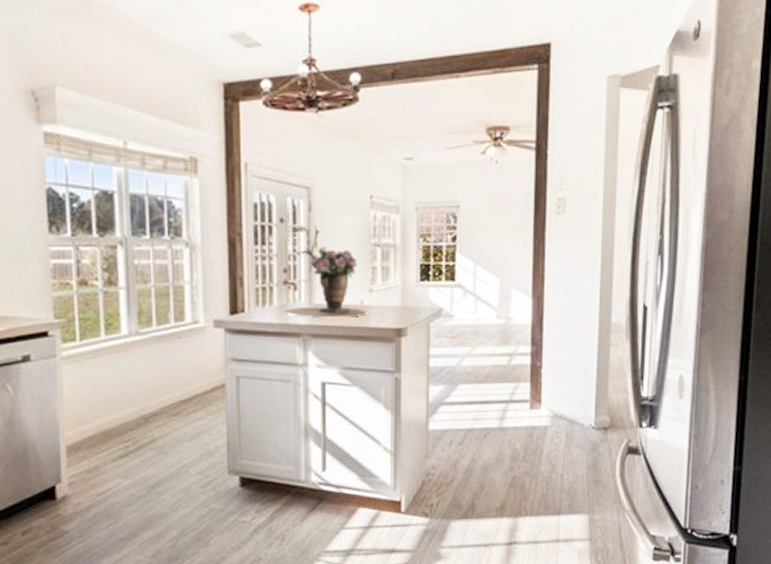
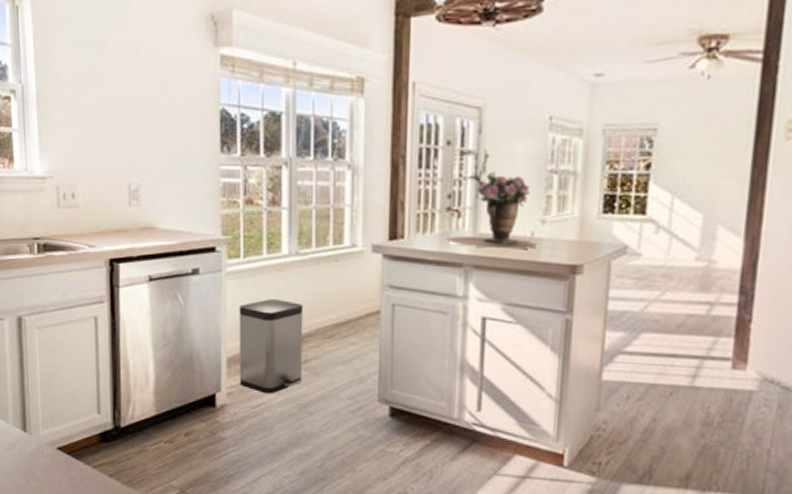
pedal bin: none [77,381,150,479] -> present [239,299,303,394]

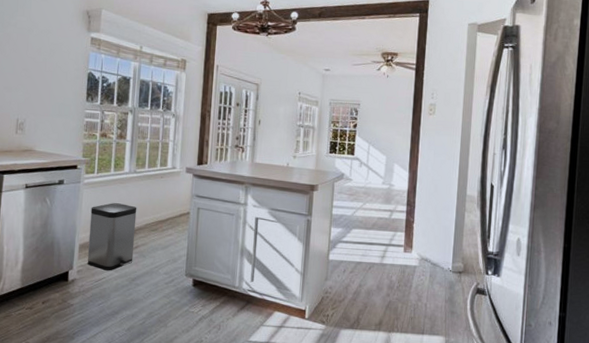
flower arrangement: present [445,149,537,250] -> none [233,109,290,174]

